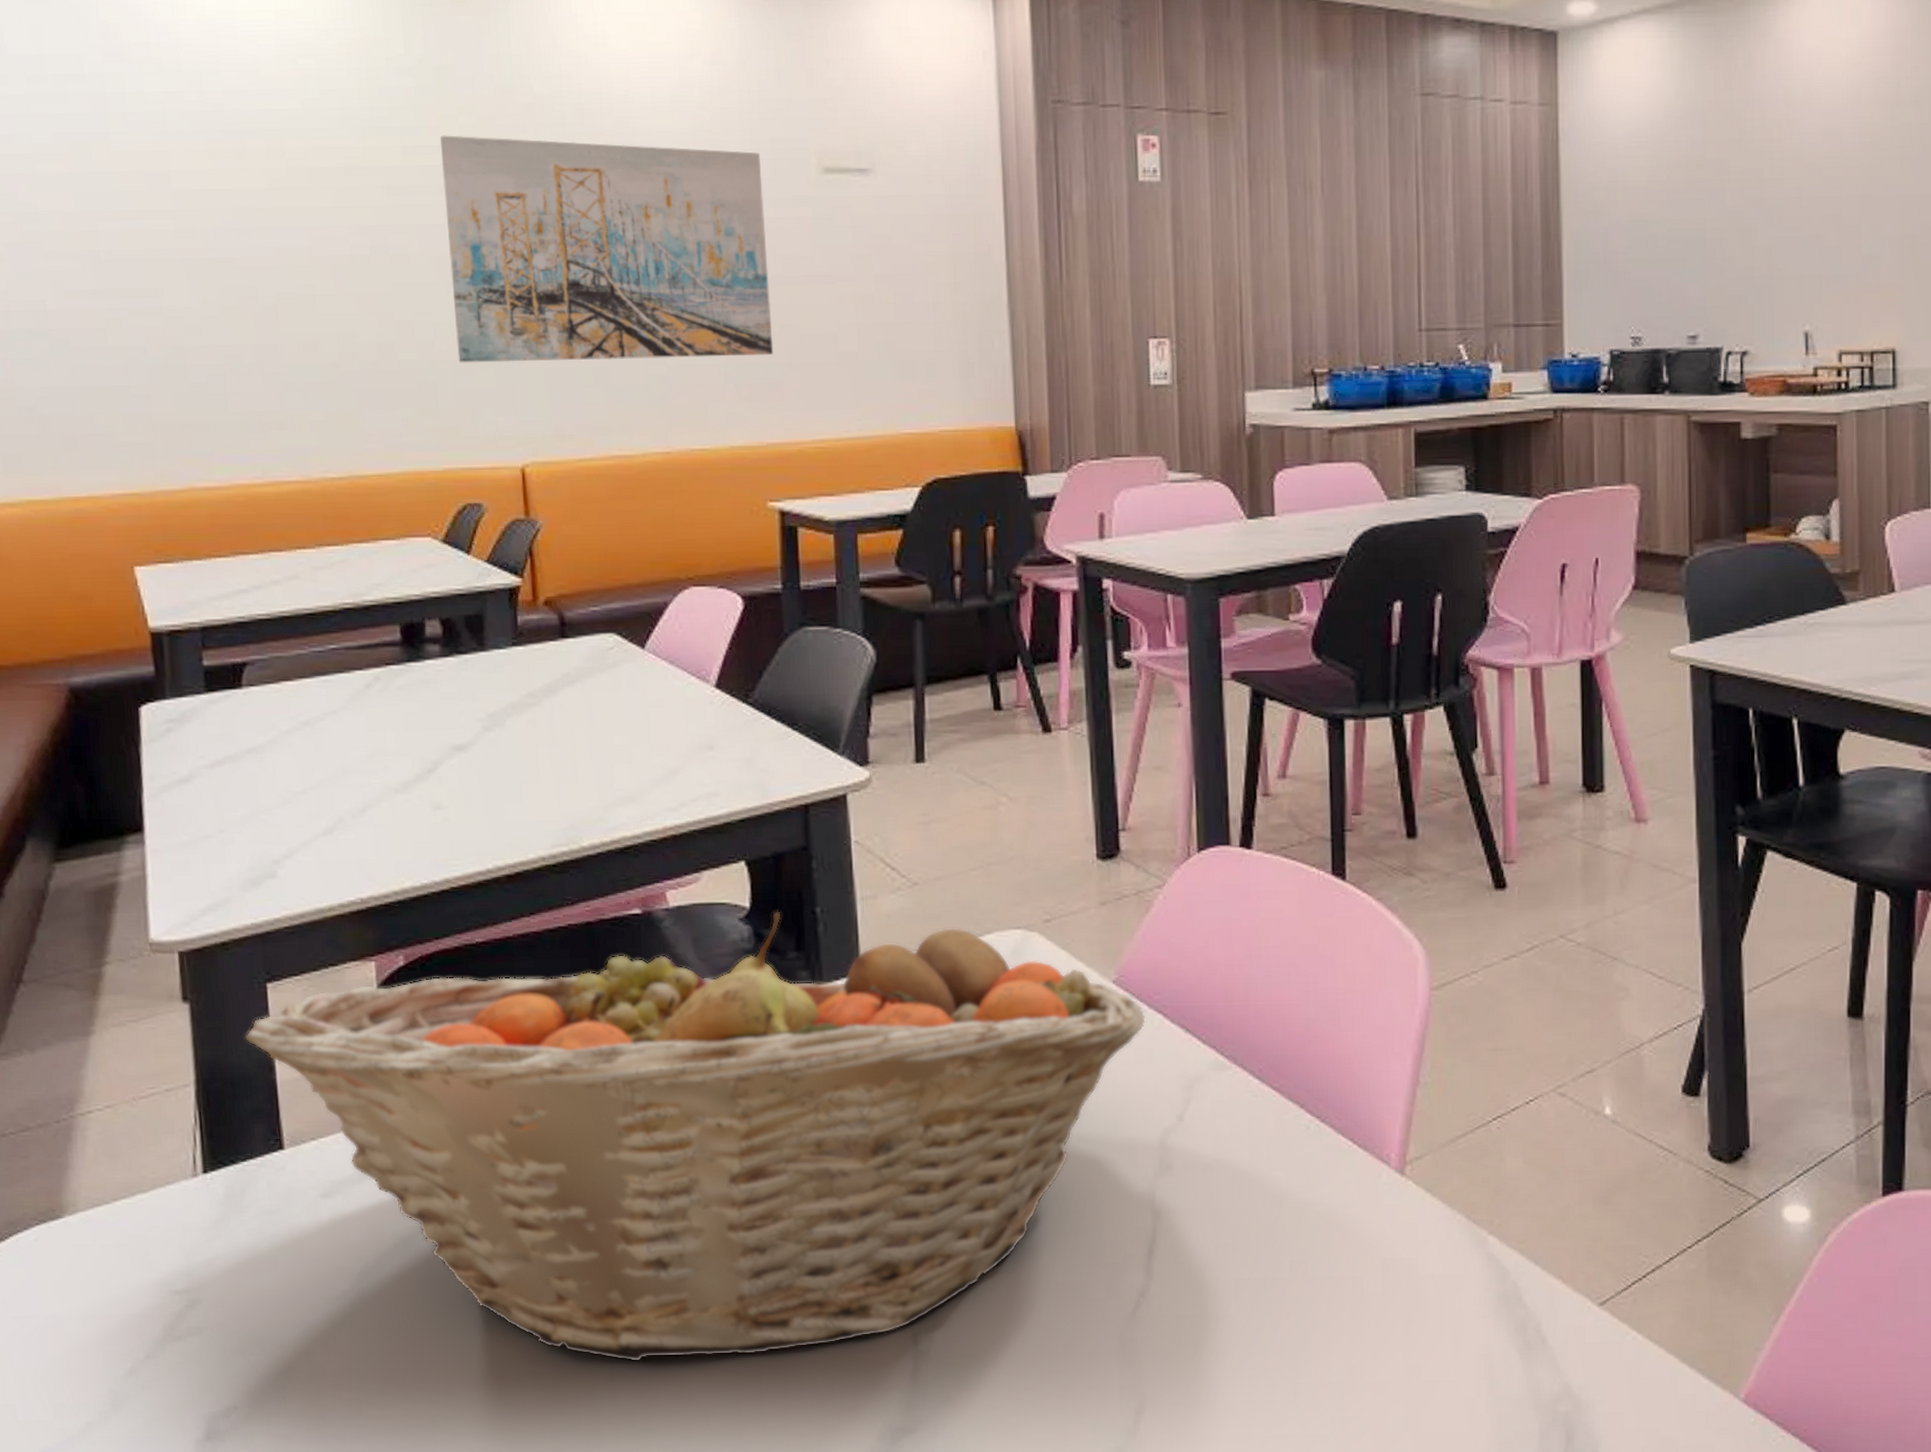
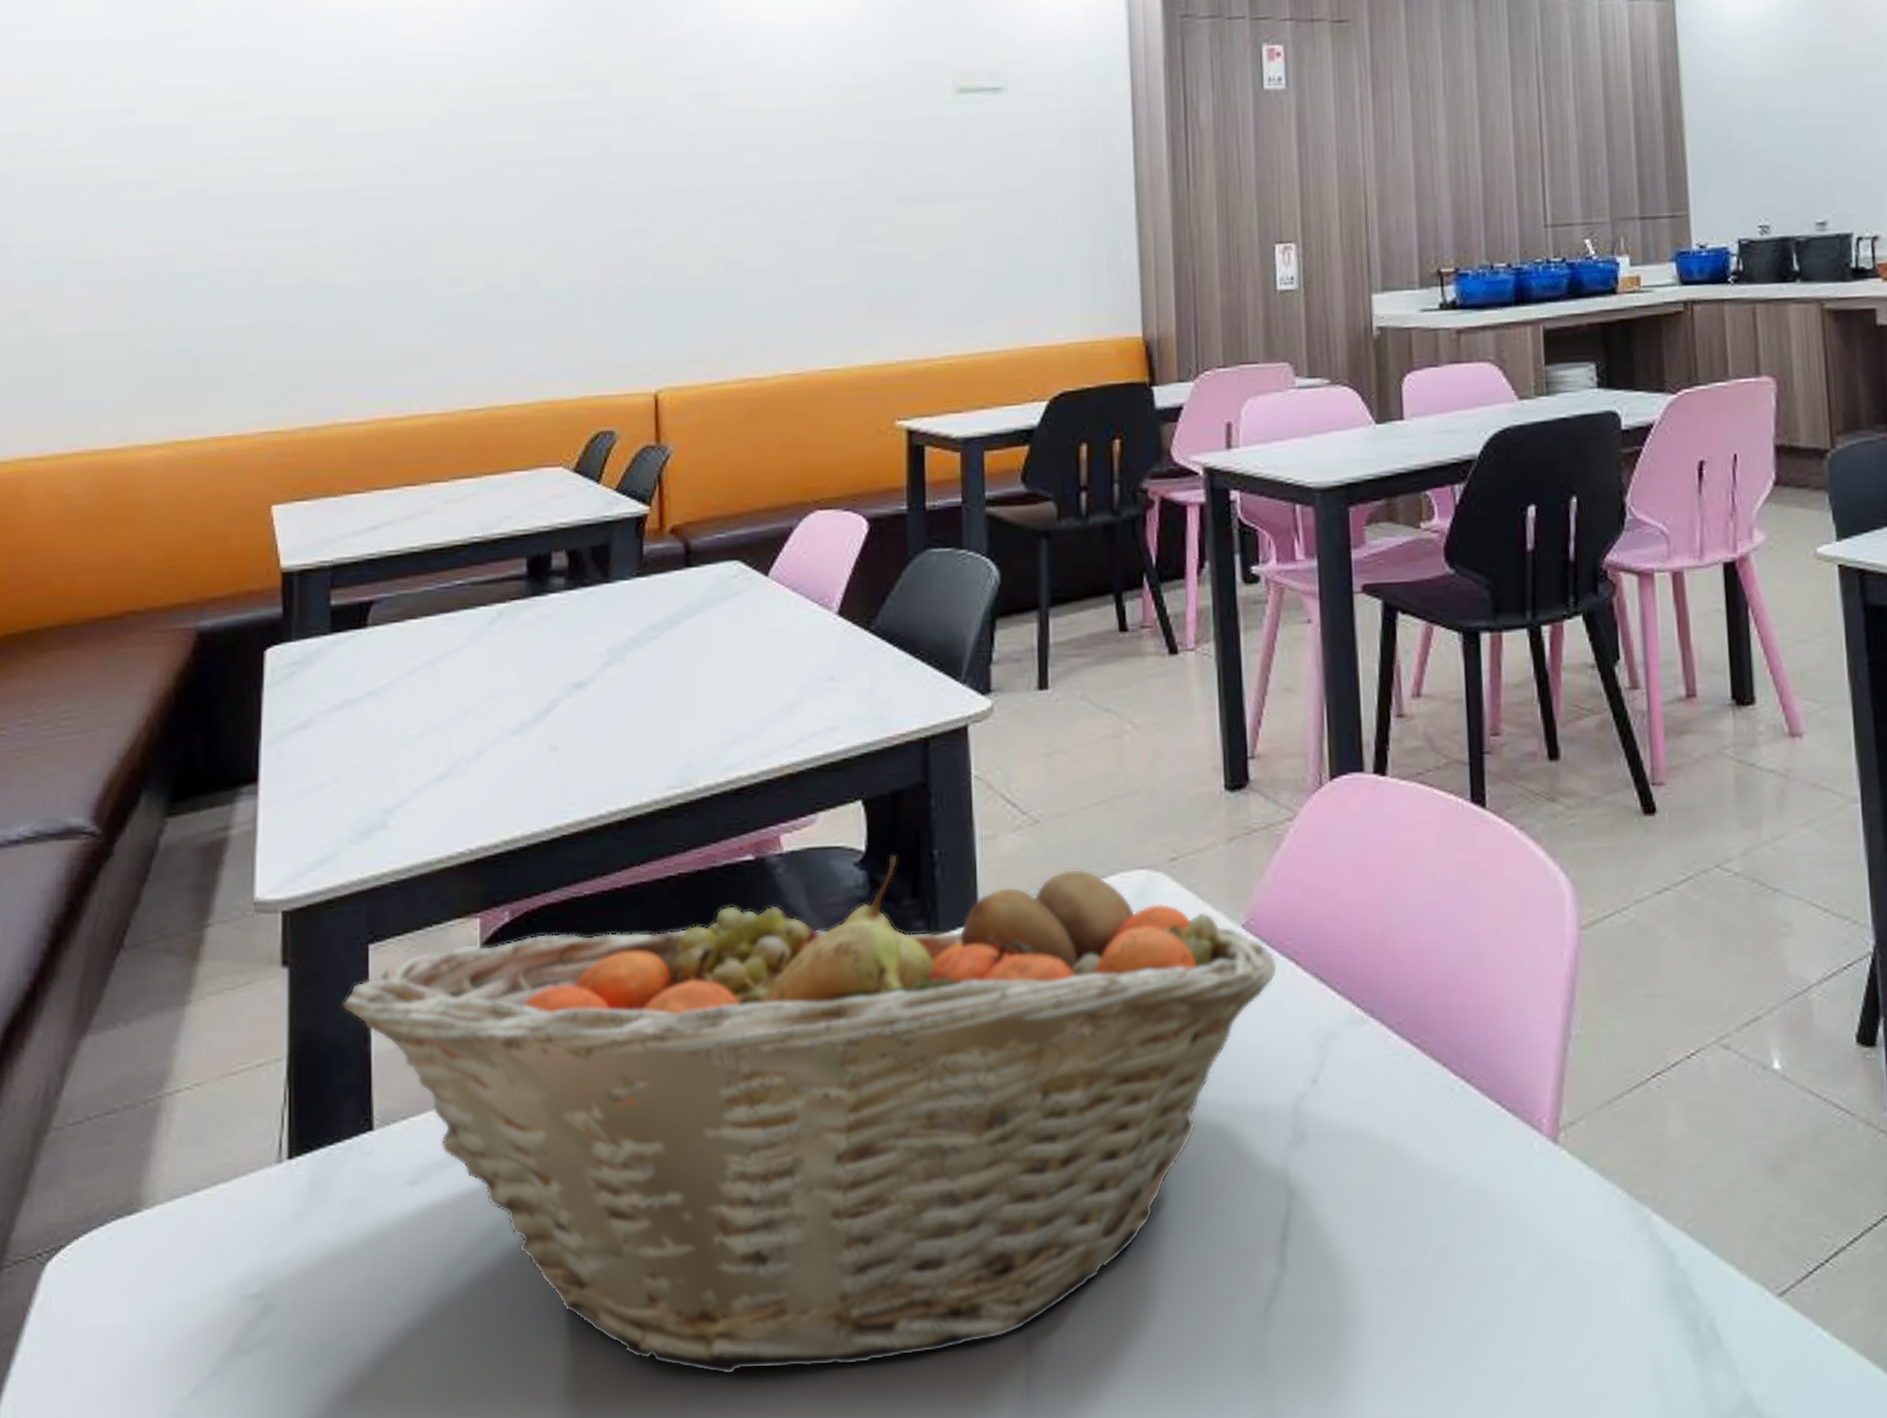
wall art: present [439,135,774,363] -> none [593,70,906,291]

